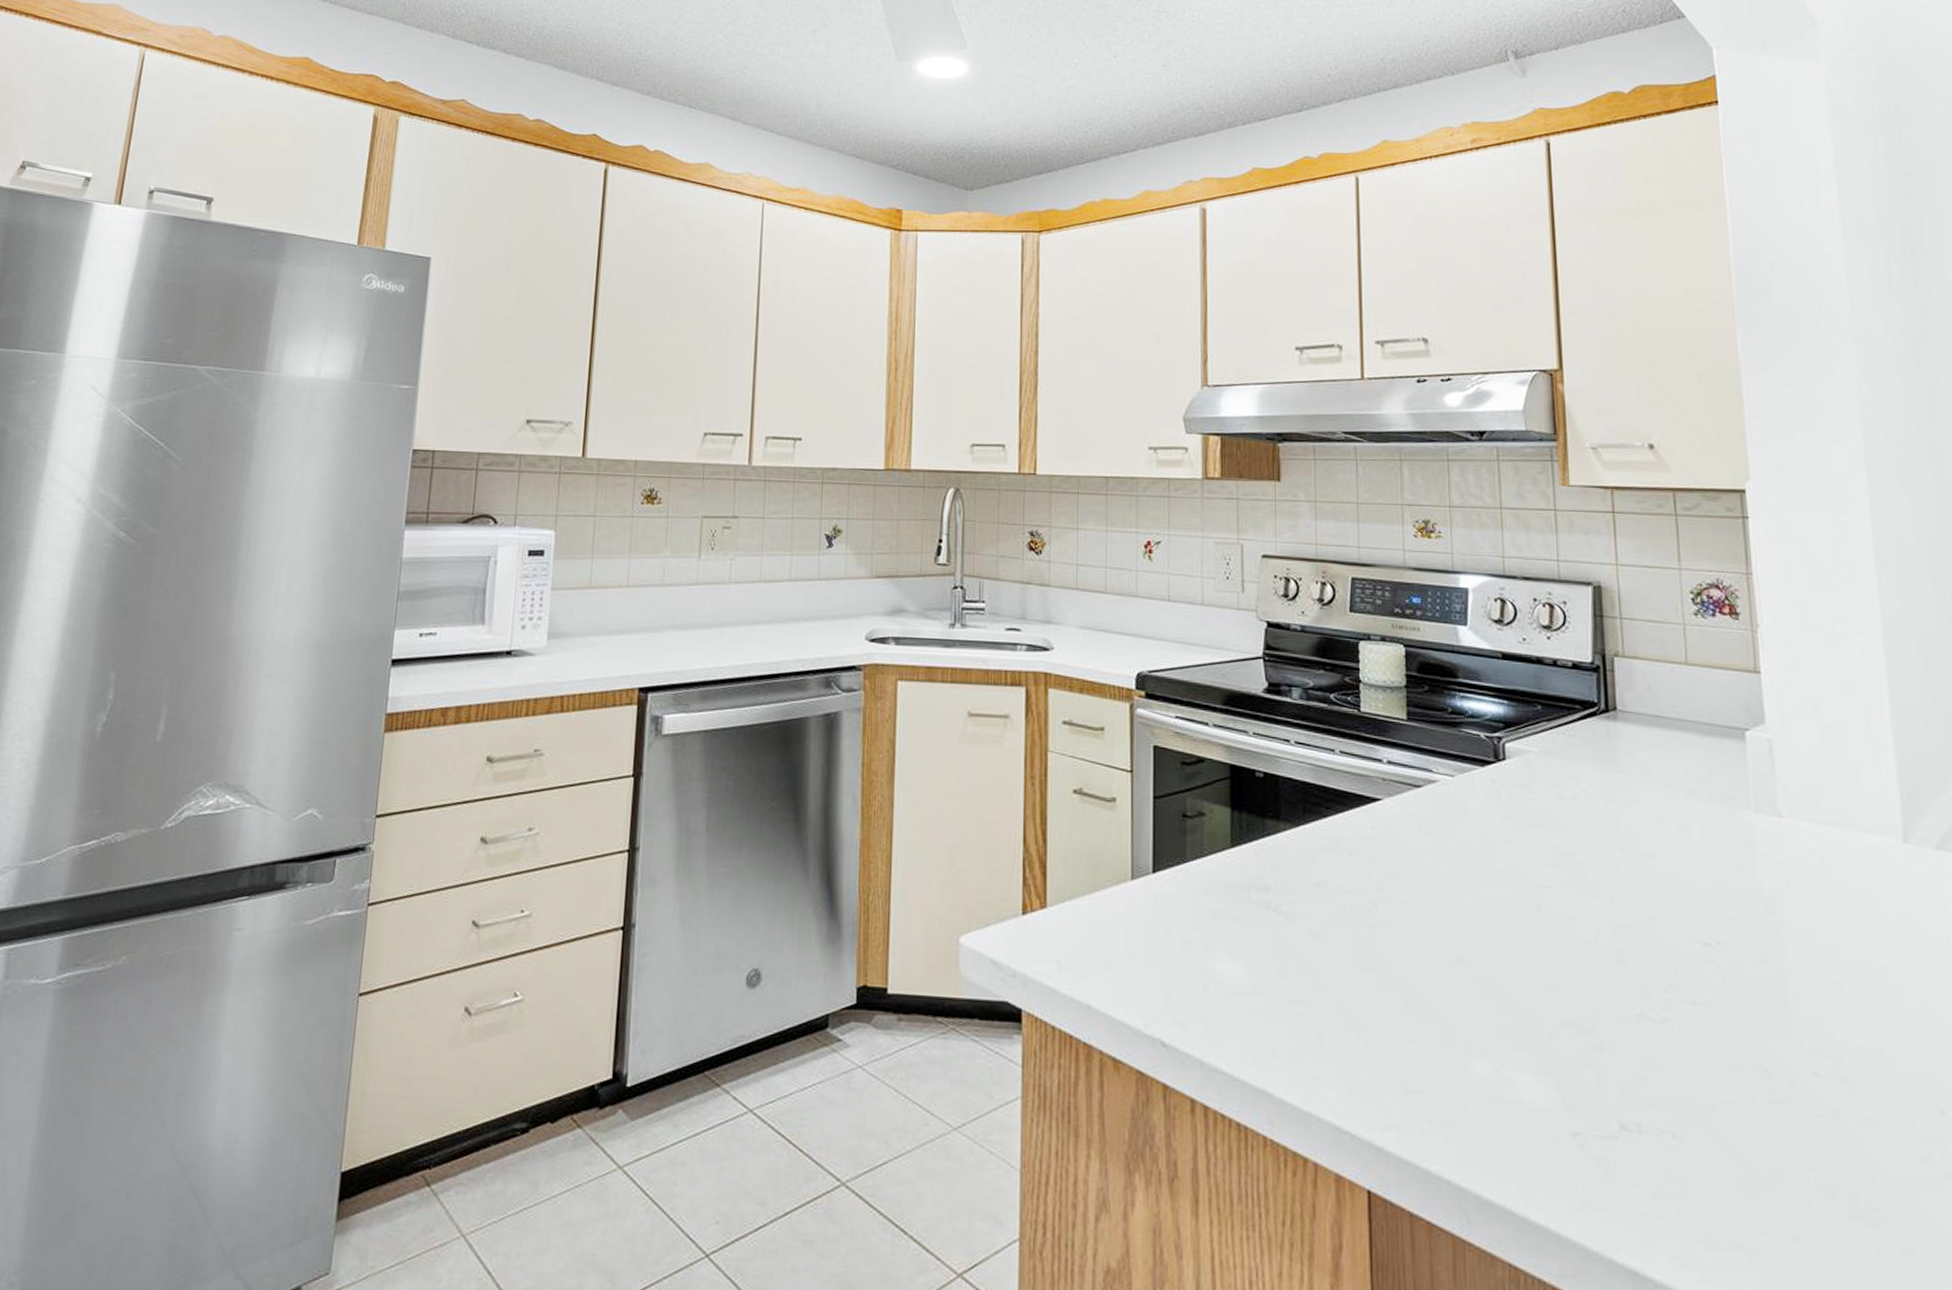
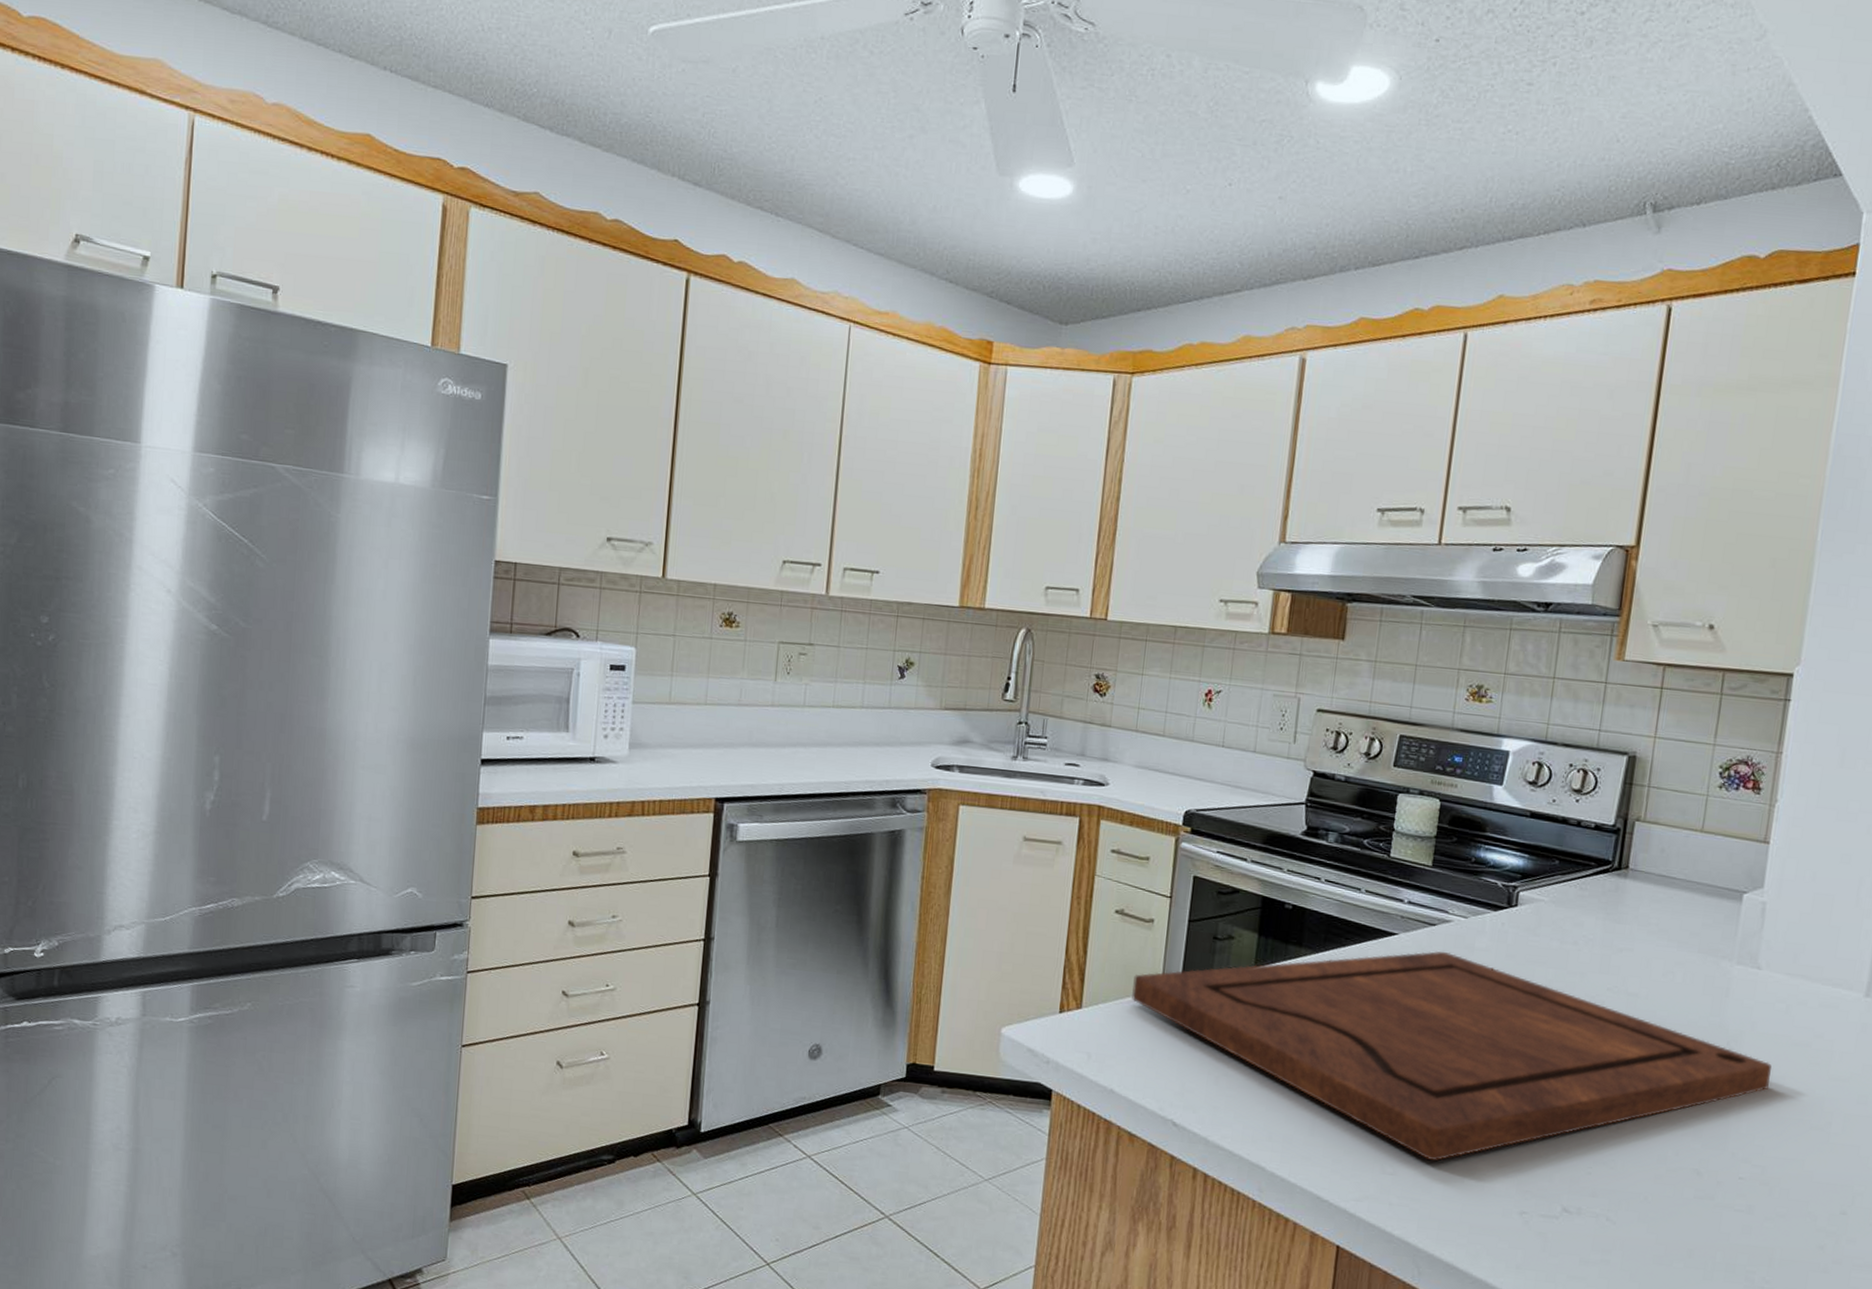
cutting board: none [1100,816,1823,1073] -> present [1132,951,1772,1161]

